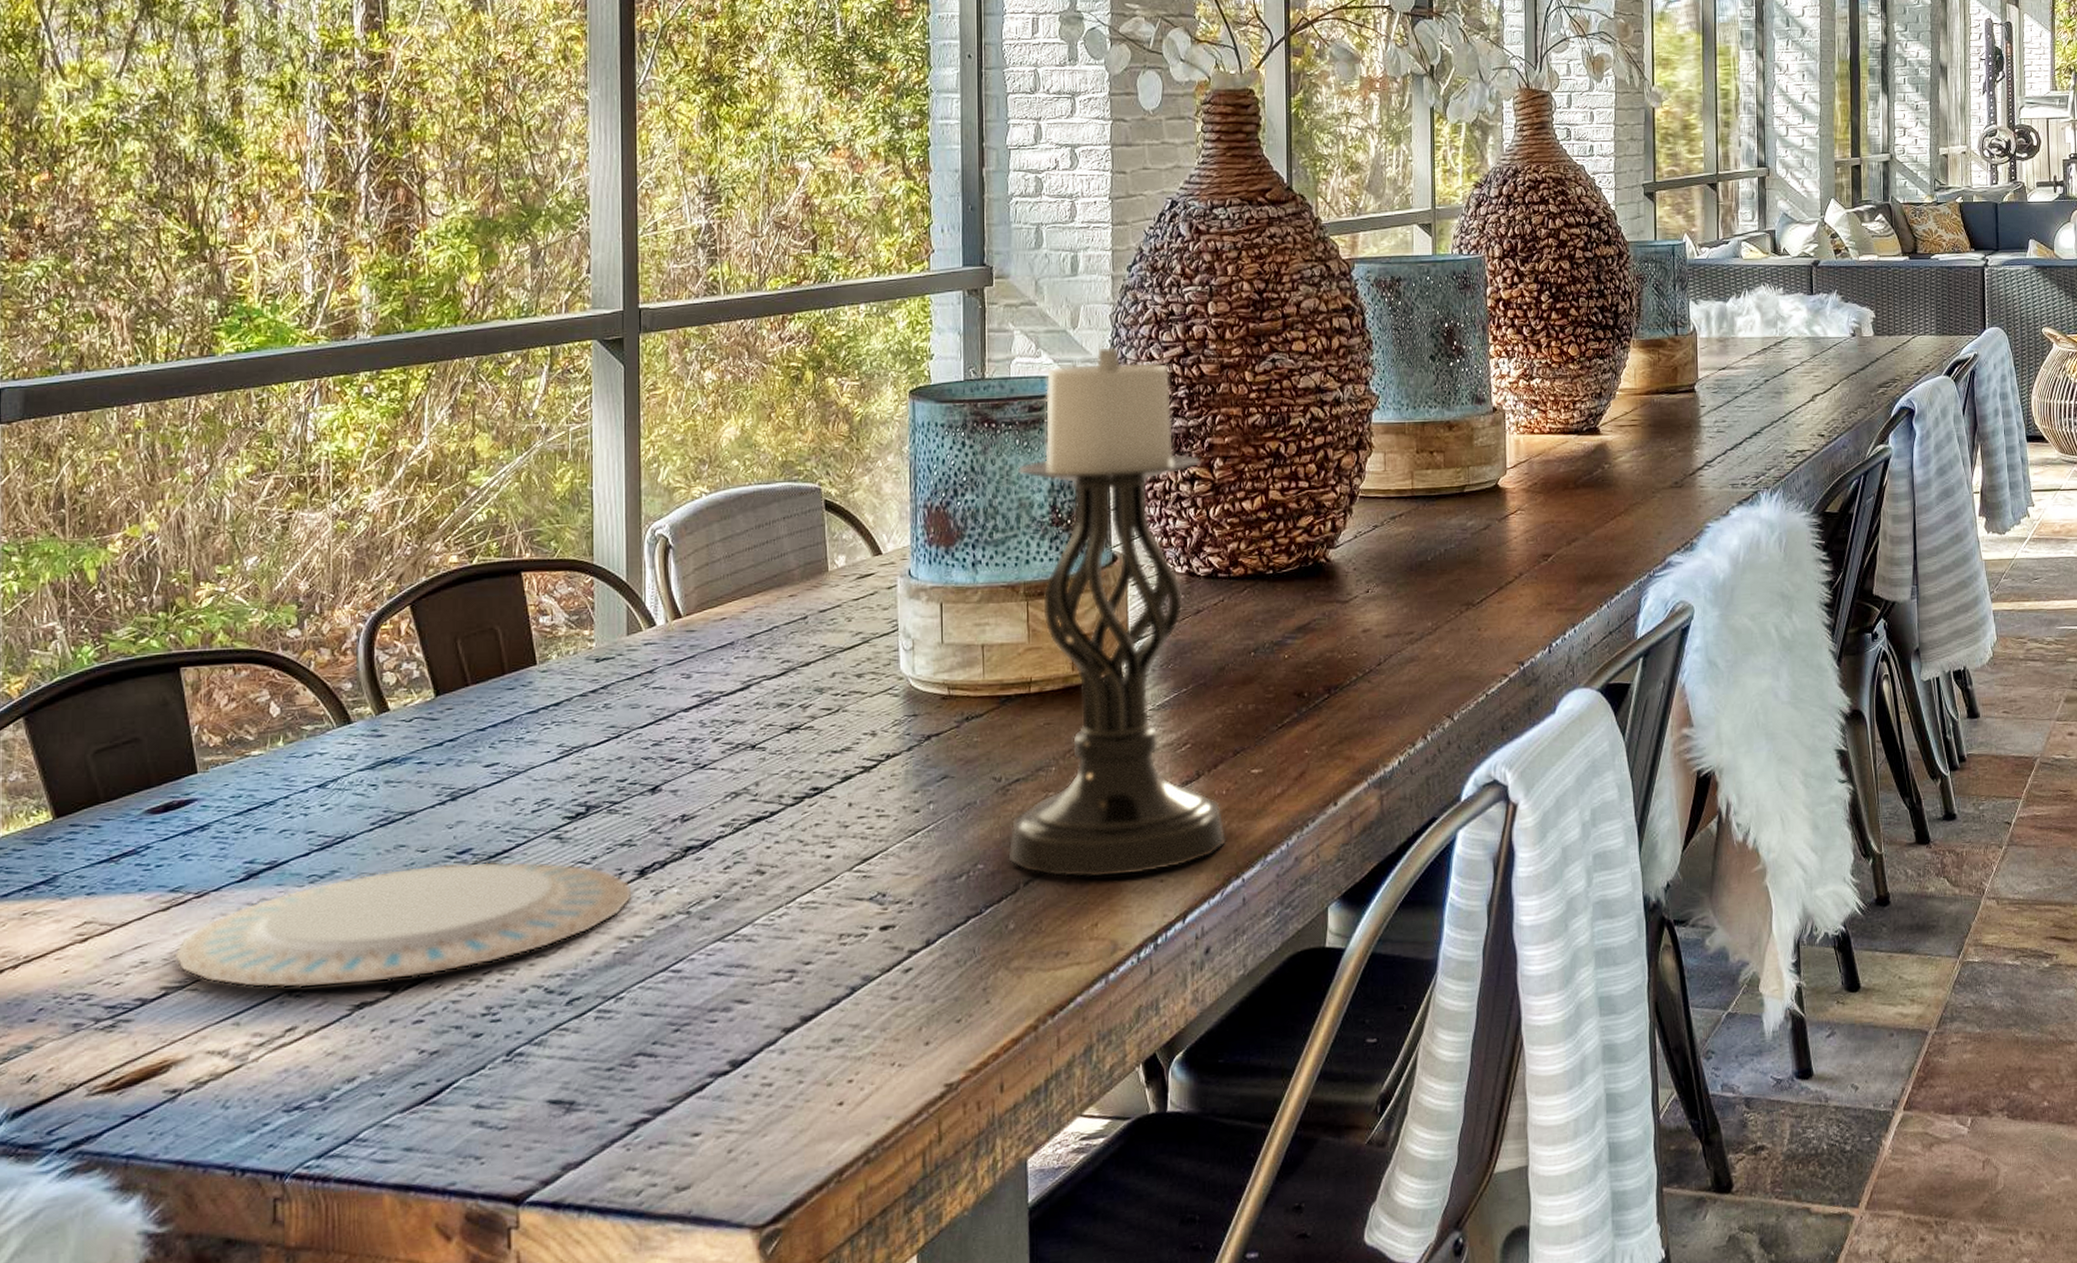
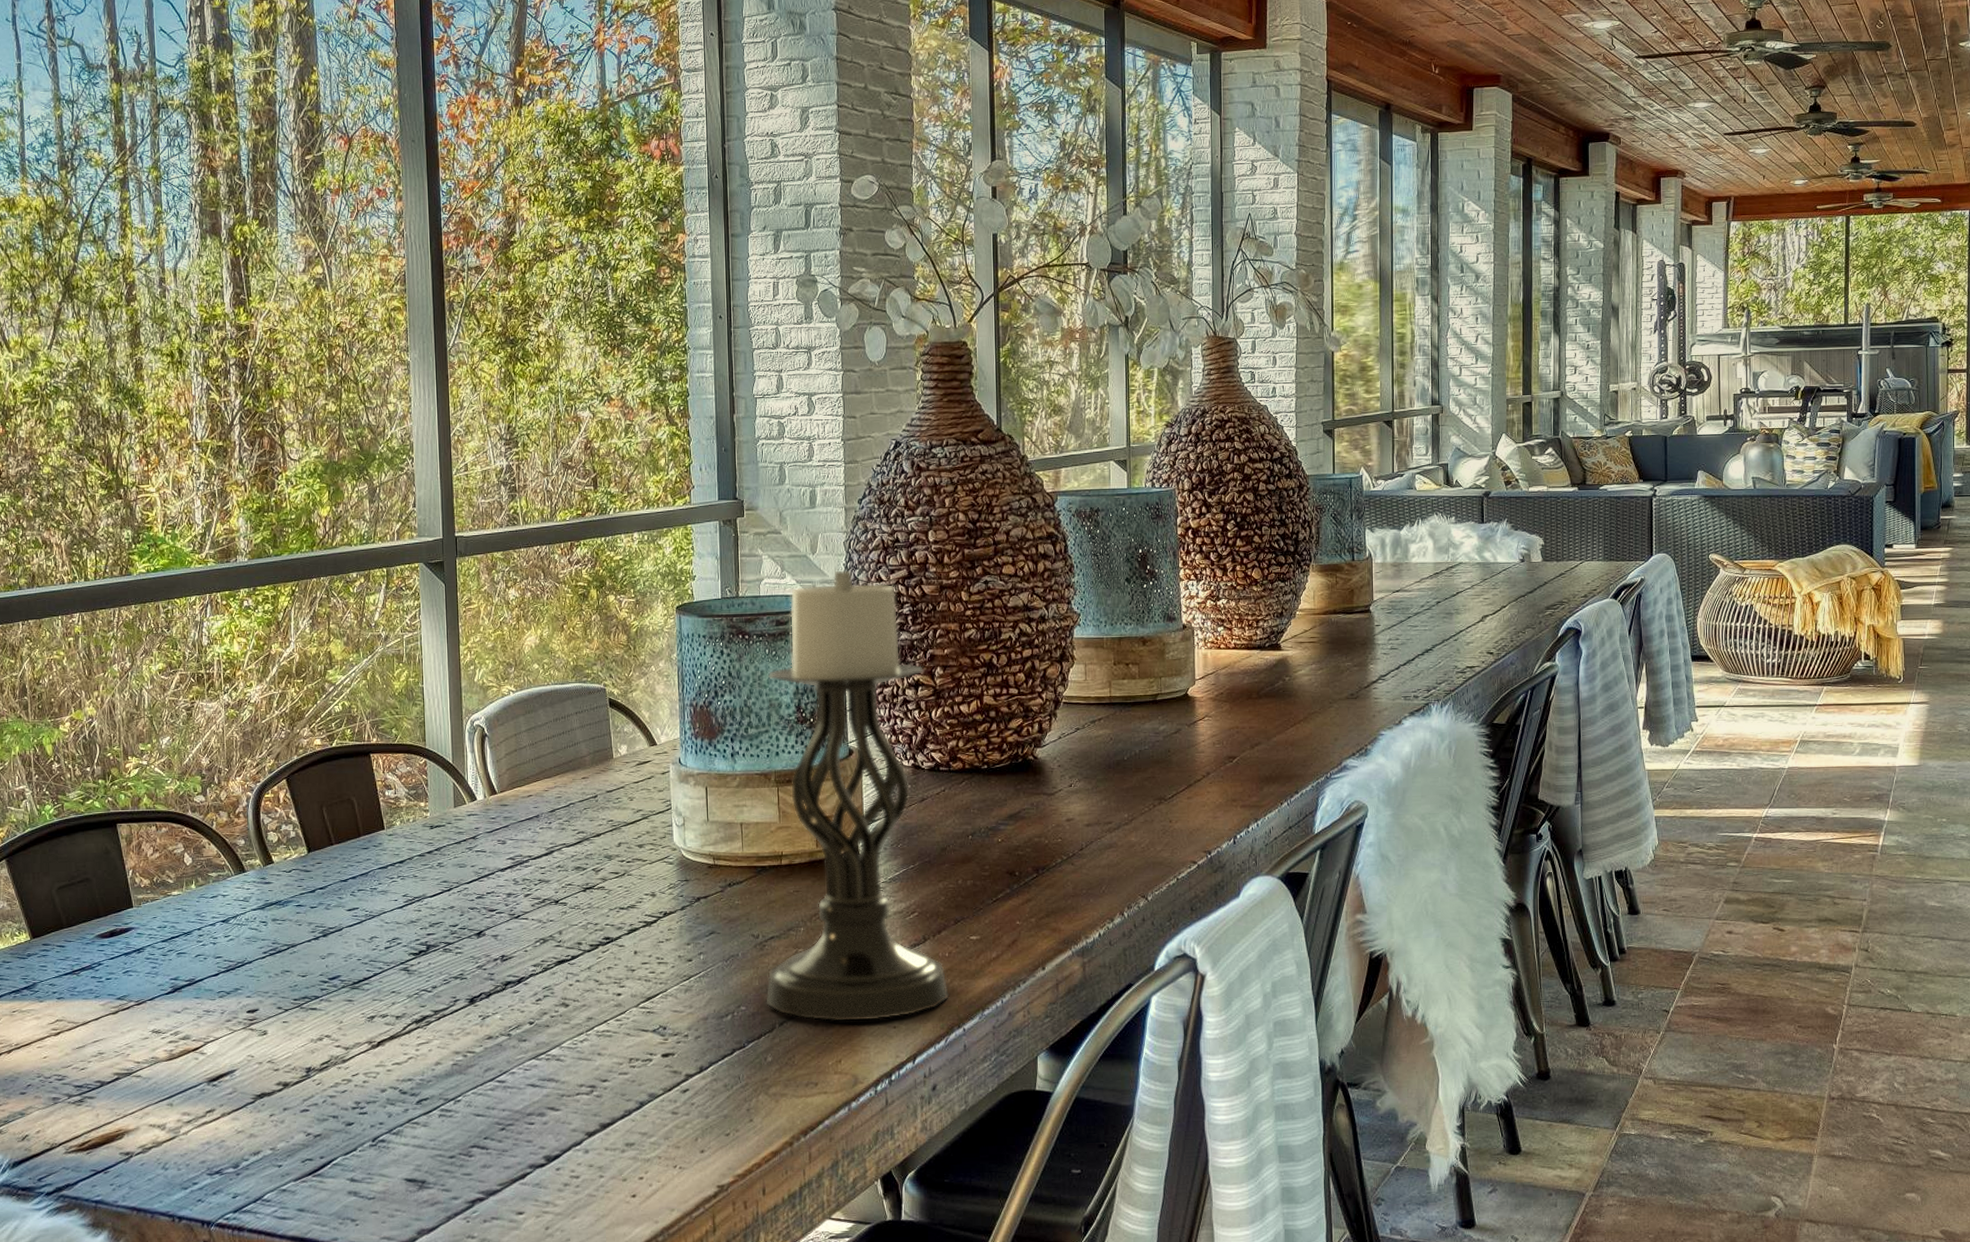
plate: present [174,861,633,989] -> none [122,986,466,1080]

